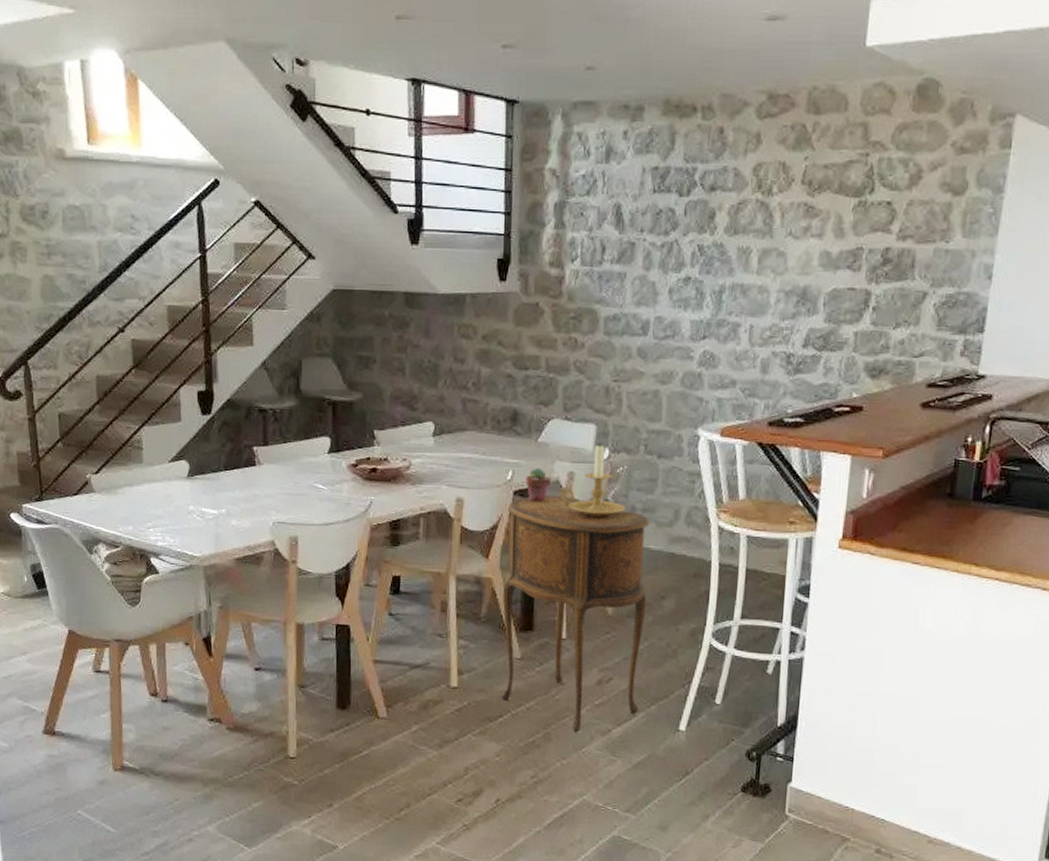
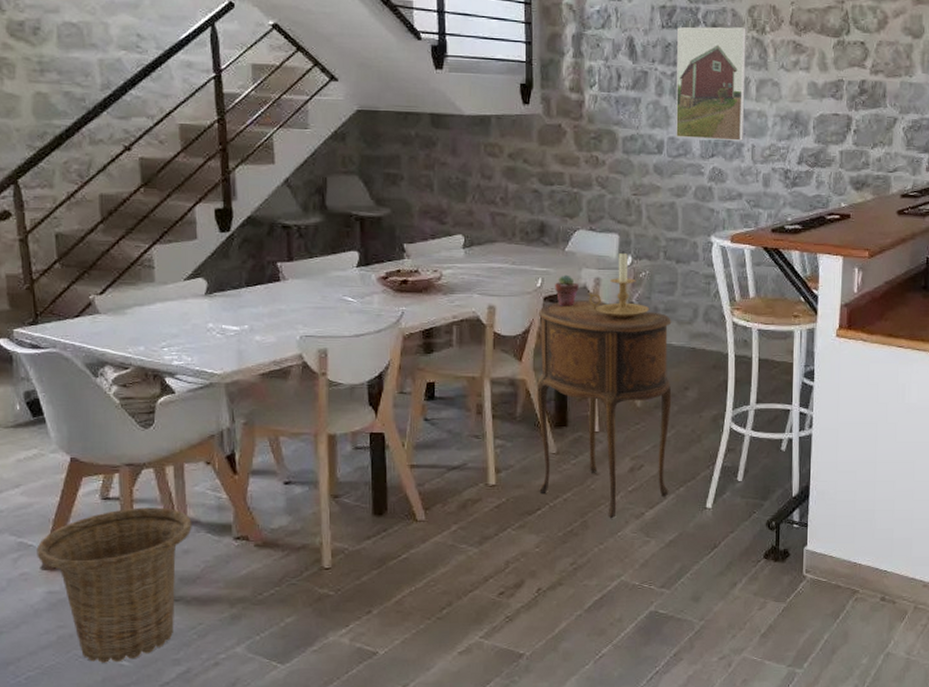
basket: none [39,682,171,828] -> present [36,507,192,663]
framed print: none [664,189,750,320] -> present [676,26,746,141]

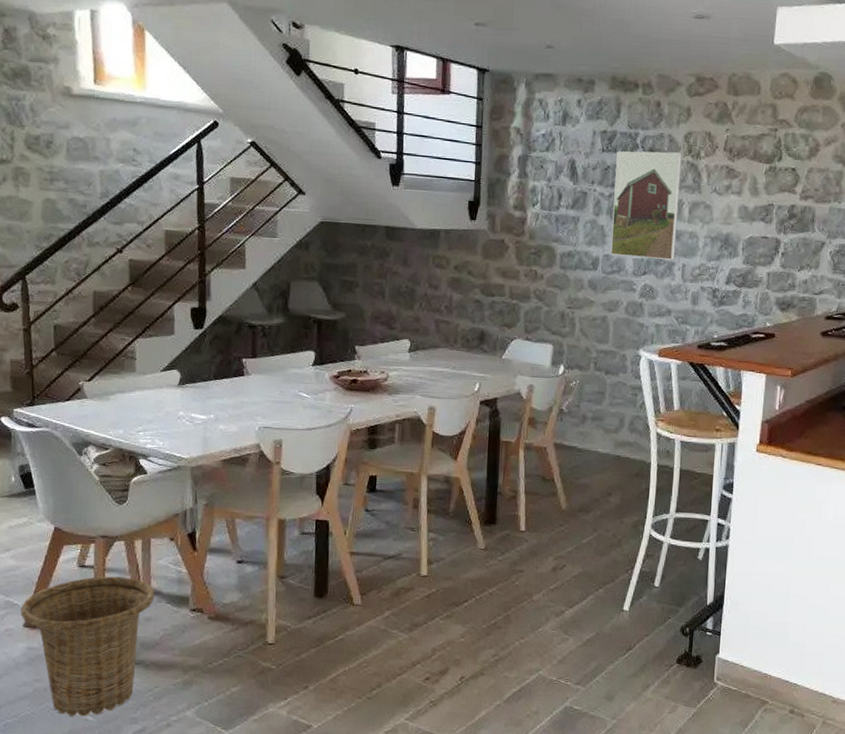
side table: present [536,300,672,519] -> none [467,405,599,615]
potted succulent: present [555,274,579,307] -> none [491,380,513,411]
candle holder: present [588,251,650,319] -> none [521,360,579,425]

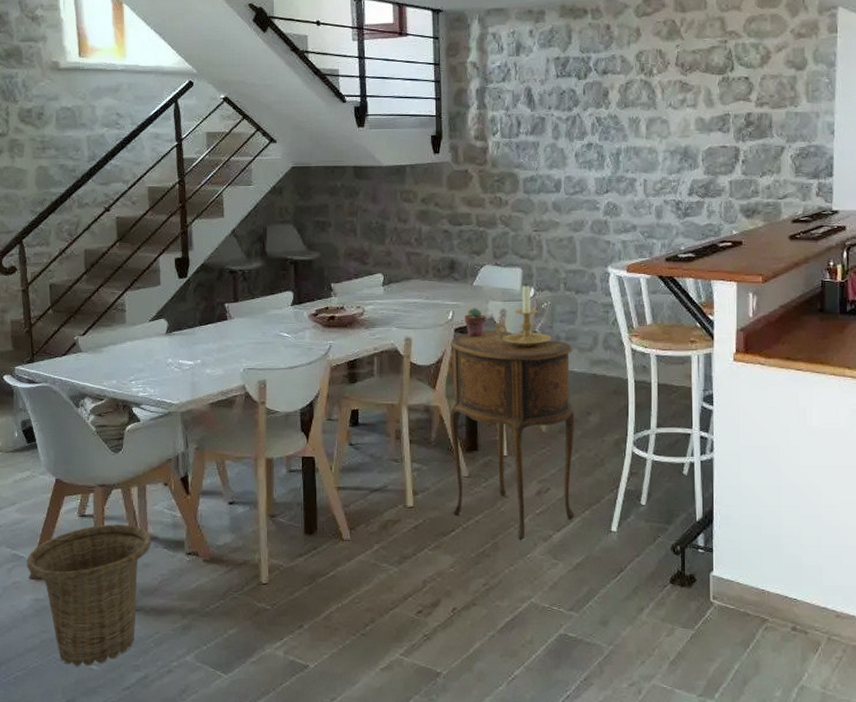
side table: none [467,405,599,615] -> present [449,331,575,541]
potted succulent: none [491,380,513,411] -> present [465,307,486,337]
candle holder: none [521,360,579,425] -> present [495,284,552,348]
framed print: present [611,151,682,260] -> none [571,72,636,177]

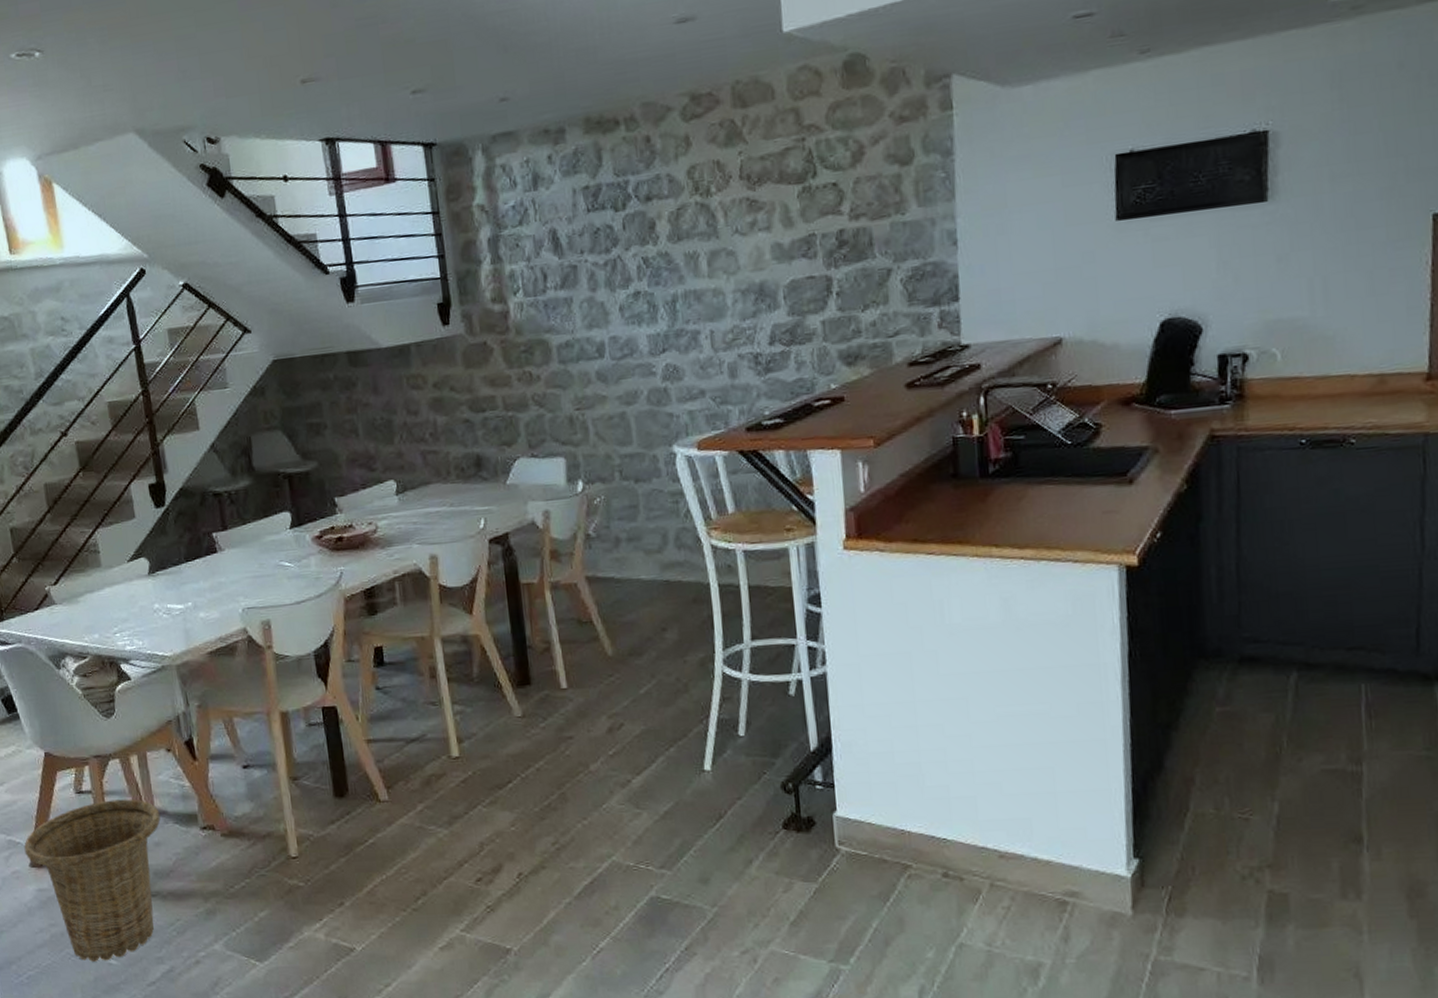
side table: present [449,331,575,541] -> none [484,537,658,789]
potted succulent: present [465,307,486,337] -> none [499,511,527,548]
candle holder: present [495,284,552,348] -> none [537,476,611,555]

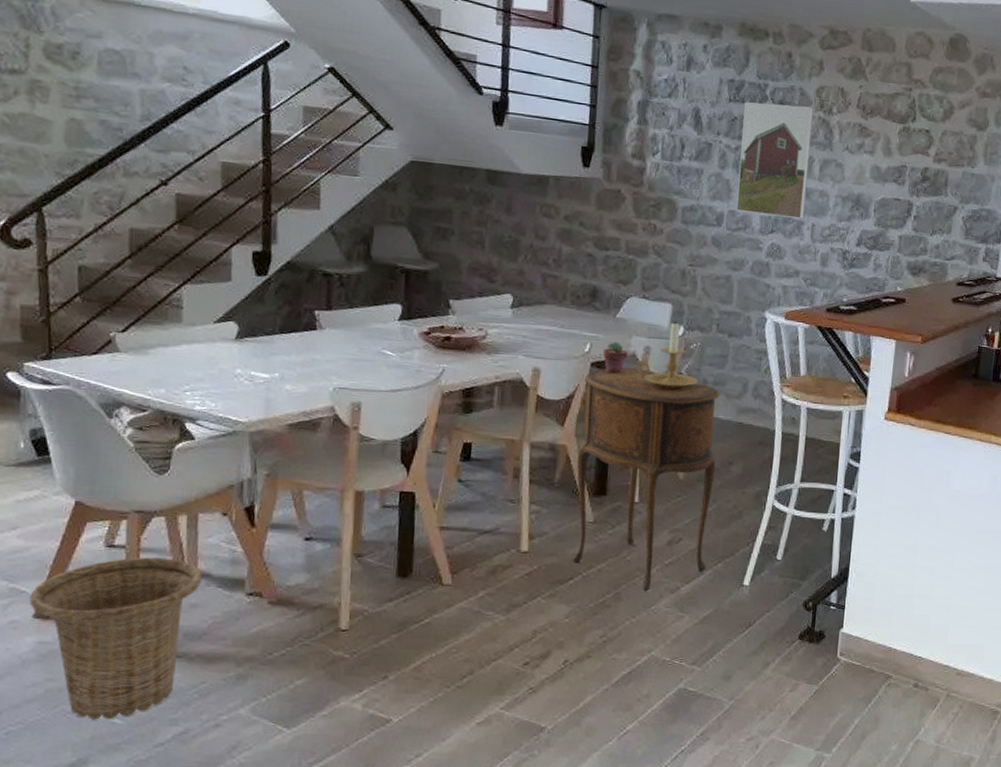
side table: none [484,537,658,789] -> present [573,368,720,592]
potted succulent: none [499,511,527,548] -> present [603,341,628,374]
candle holder: none [537,476,611,555] -> present [636,321,699,390]
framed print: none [606,193,698,336] -> present [736,102,814,219]

